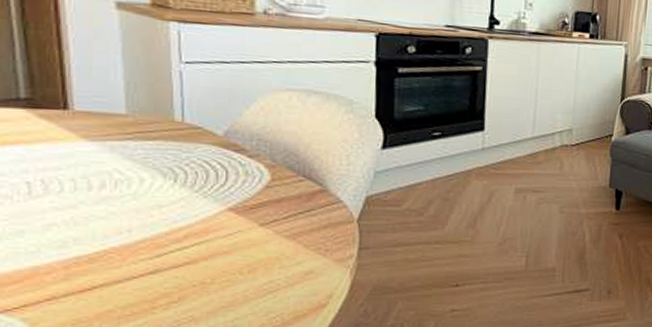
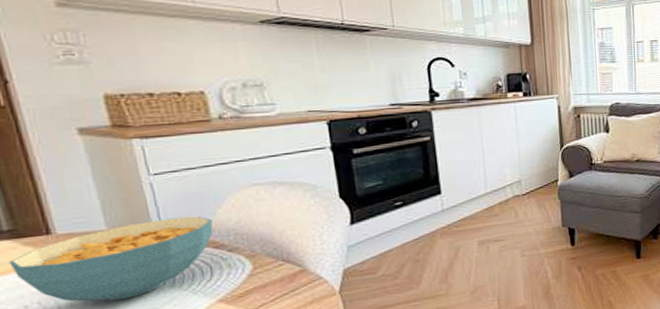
cereal bowl: none [20,111,237,192] -> present [9,216,213,302]

